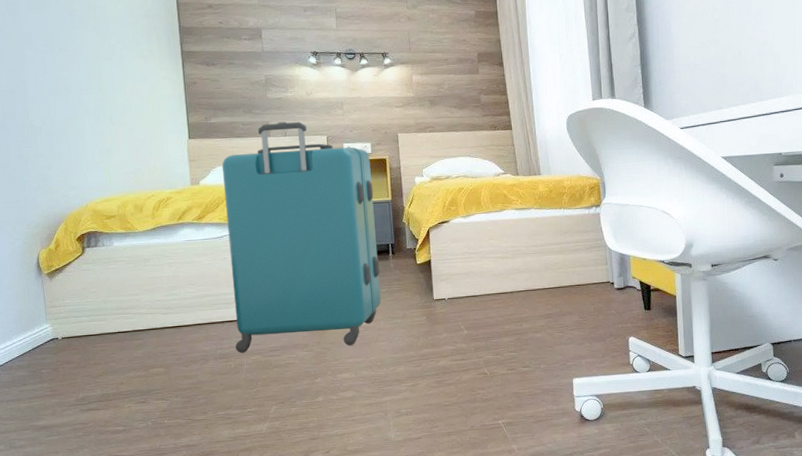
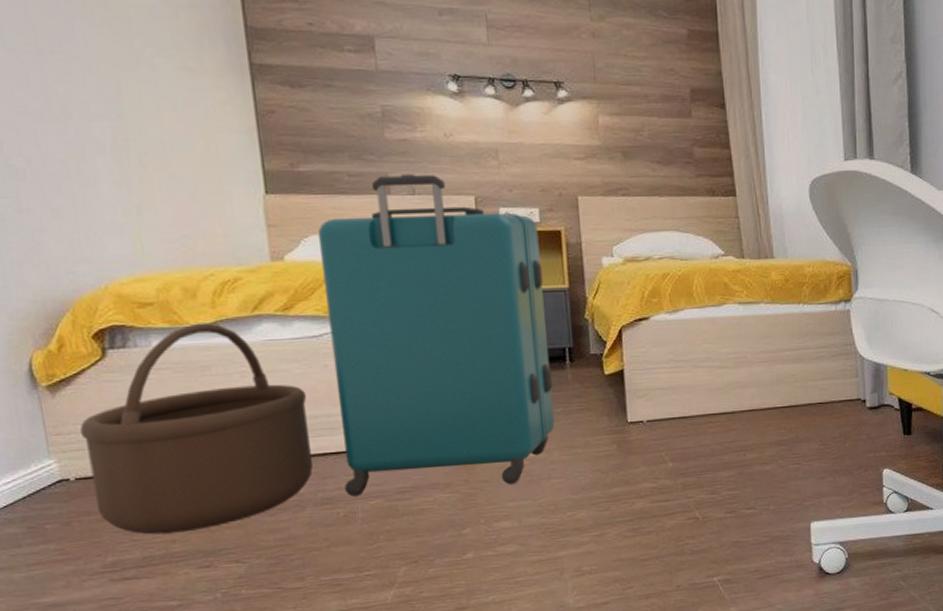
basket: none [66,229,215,379] -> present [79,322,314,535]

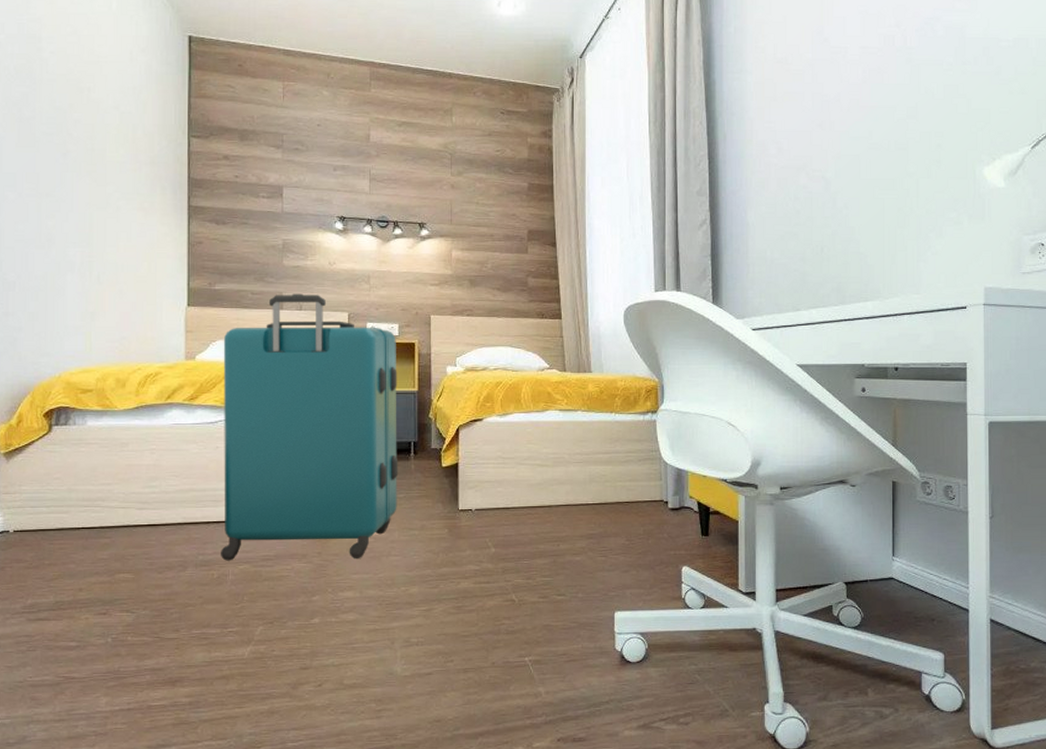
basket: present [79,322,314,535] -> none [23,407,200,583]

